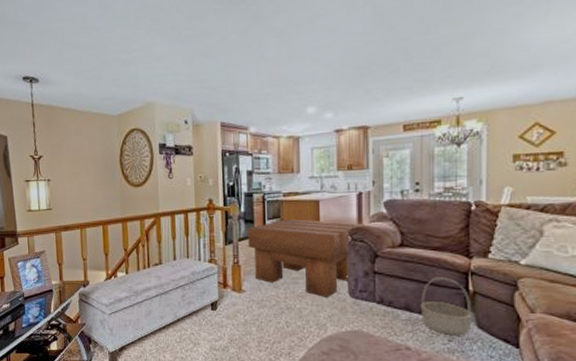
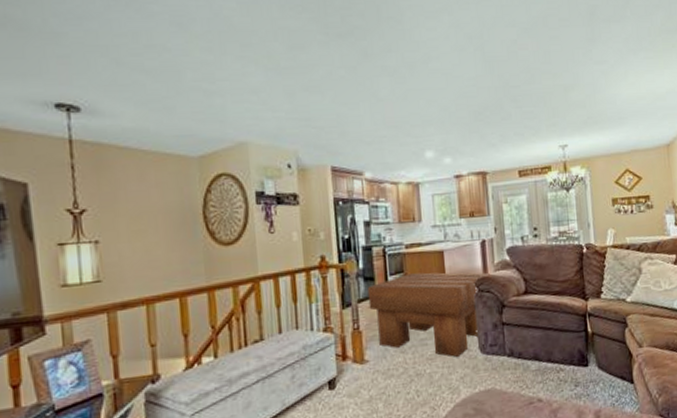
basket: present [420,277,472,336] -> none [547,321,593,381]

